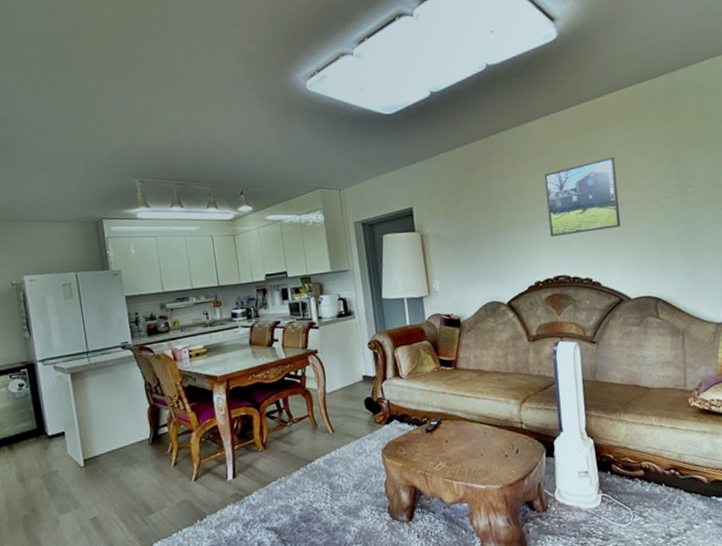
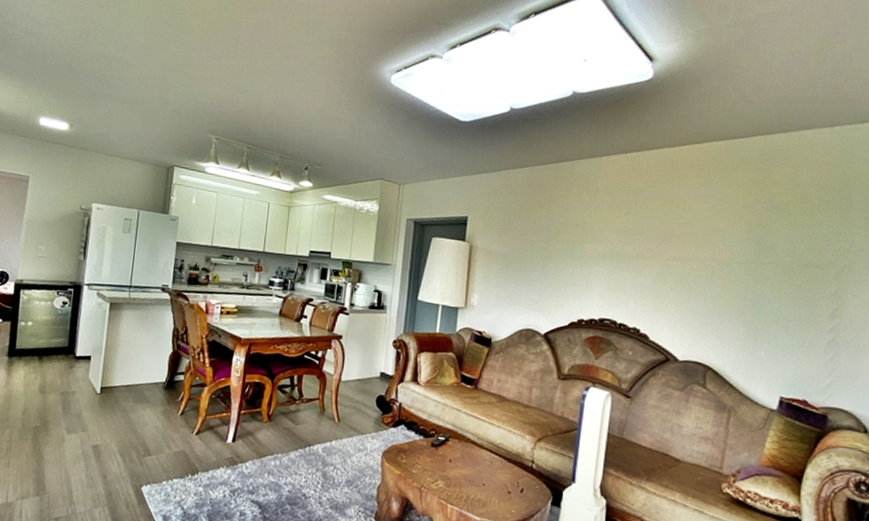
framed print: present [544,156,621,237] -> none [604,208,689,283]

